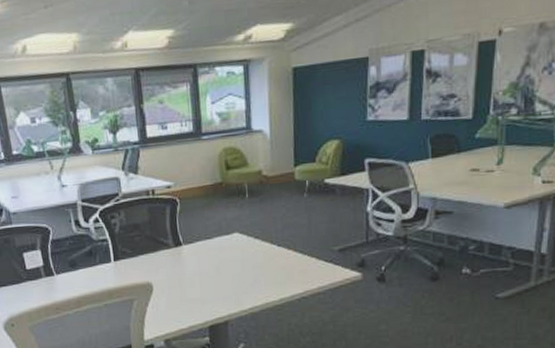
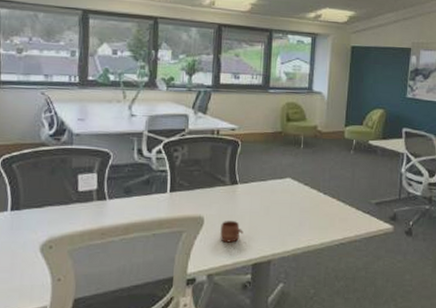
mug: none [170,284,195,307] -> present [220,221,243,243]

